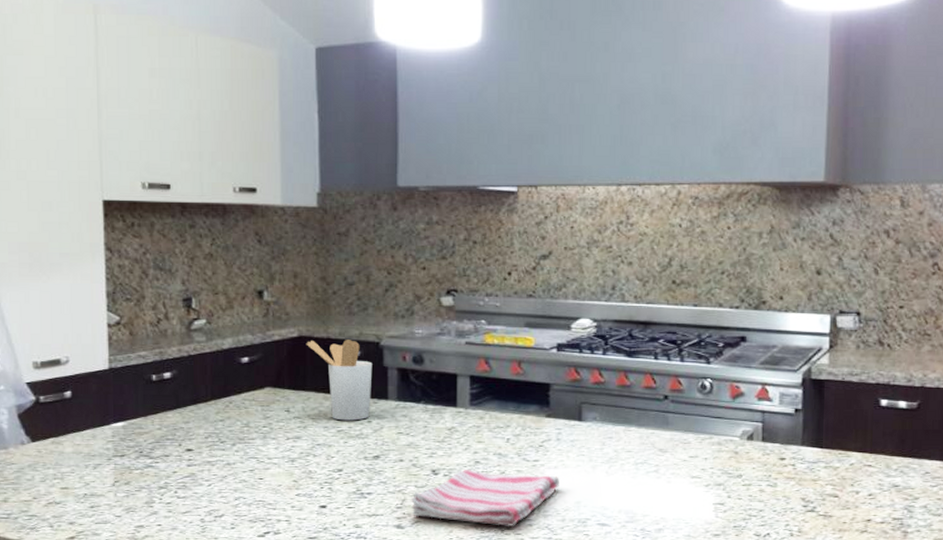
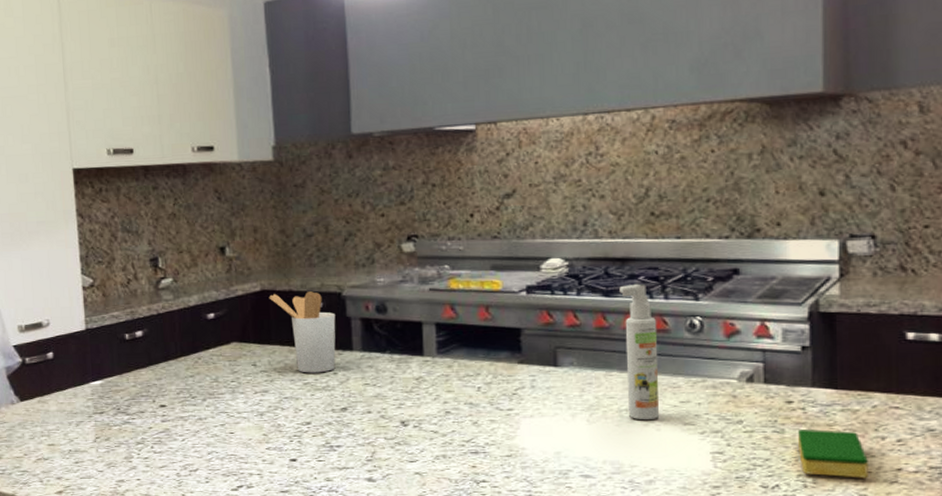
dish towel: present [411,468,559,528] -> none [381,419,536,480]
spray bottle: none [641,346,673,473] -> present [619,283,660,421]
dish sponge: none [788,484,844,528] -> present [798,430,868,478]

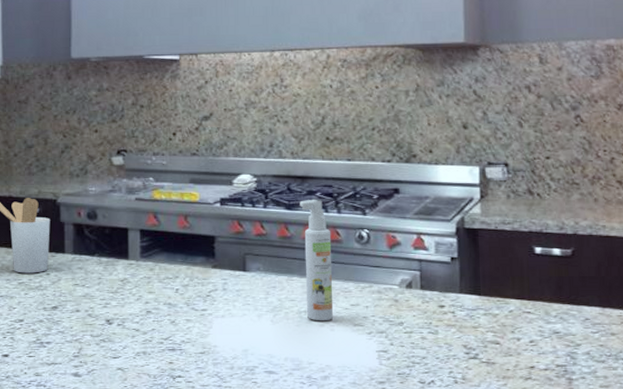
dish sponge: present [798,430,868,478] -> none [449,331,507,375]

